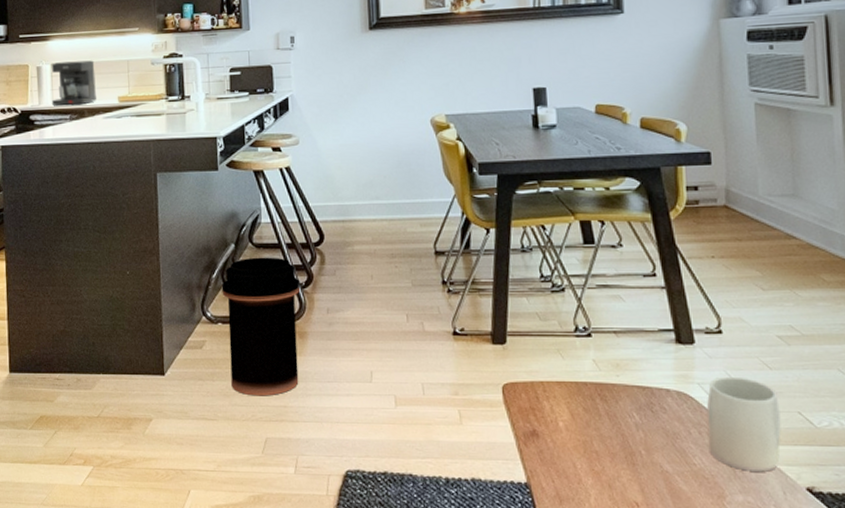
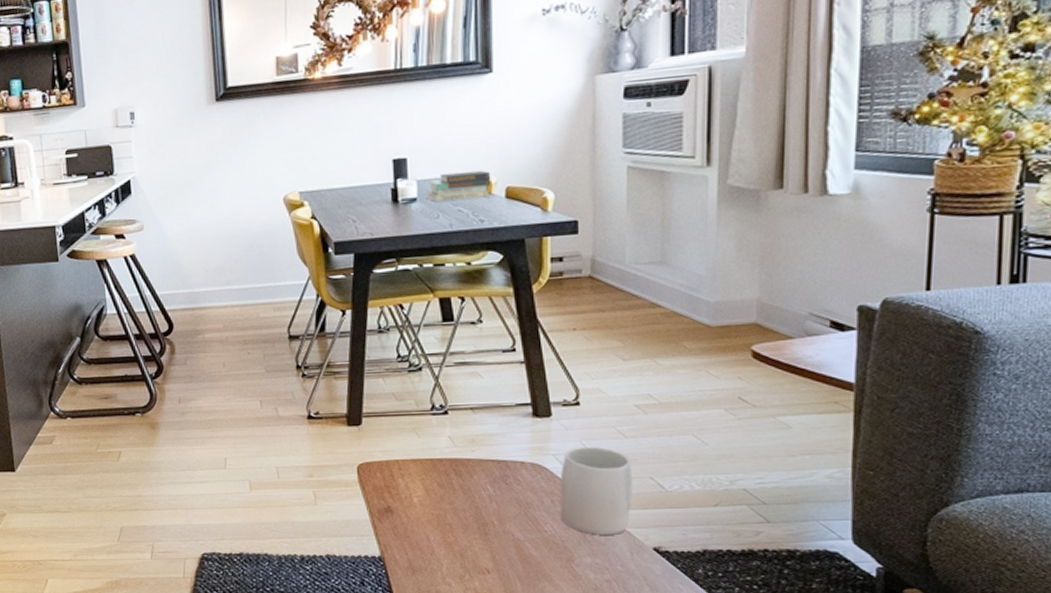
trash can: present [221,257,301,396] -> none [68,349,152,488]
books: none [565,101,626,129] -> present [426,170,491,202]

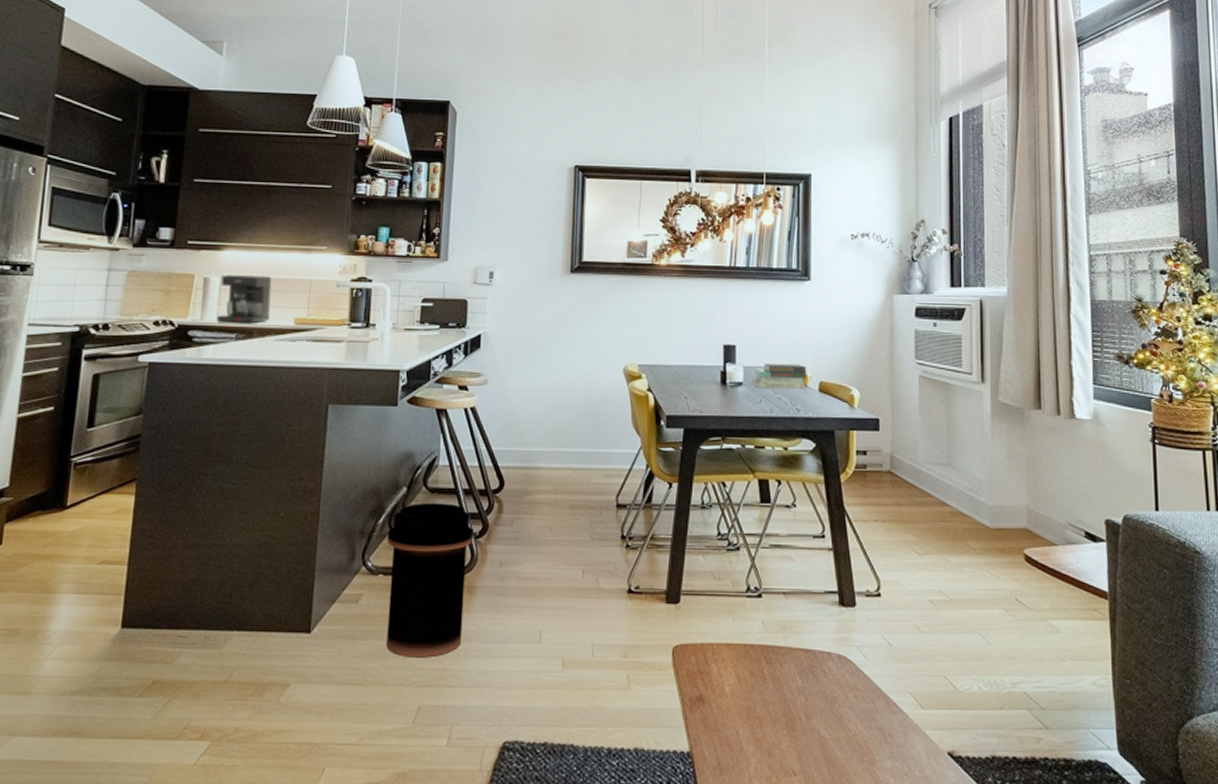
trash can: none [68,349,152,488] -> present [386,502,474,658]
mug: present [560,446,633,535] -> none [863,639,928,736]

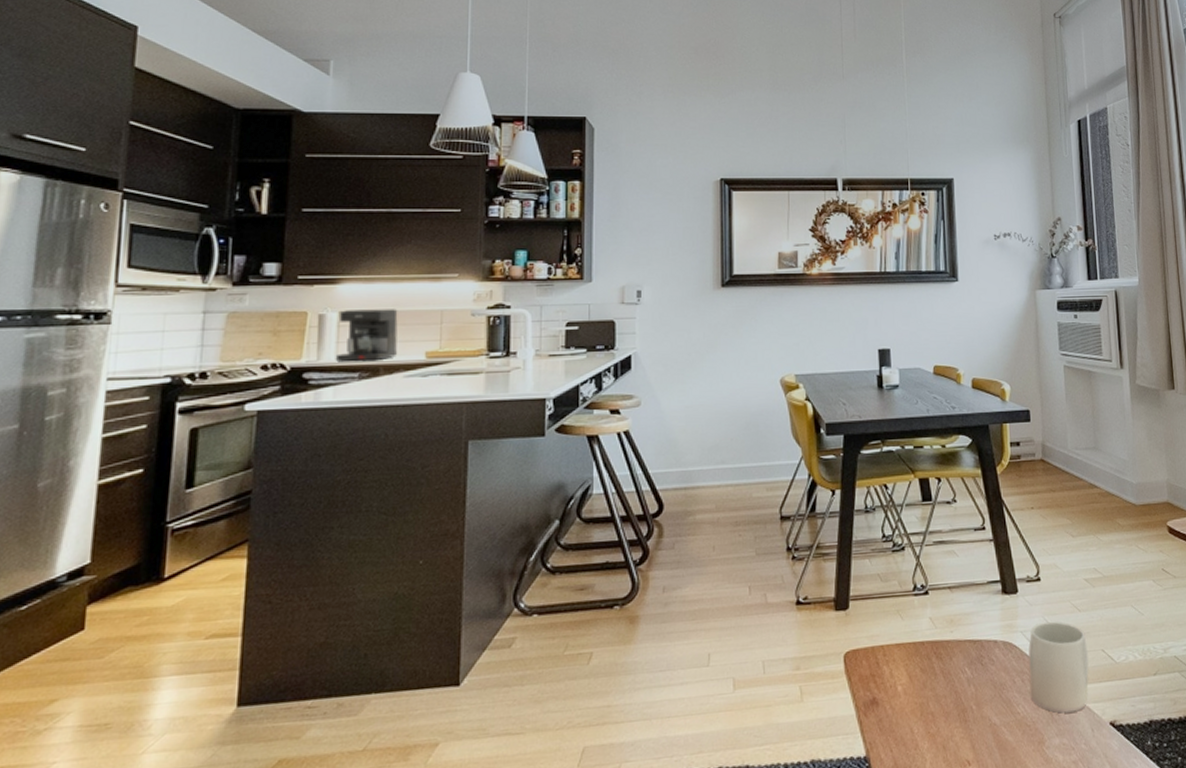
trash can: present [386,502,474,658] -> none [540,532,634,699]
books: present [751,363,807,389] -> none [907,363,960,389]
mug: none [863,639,928,736] -> present [1028,621,1089,713]

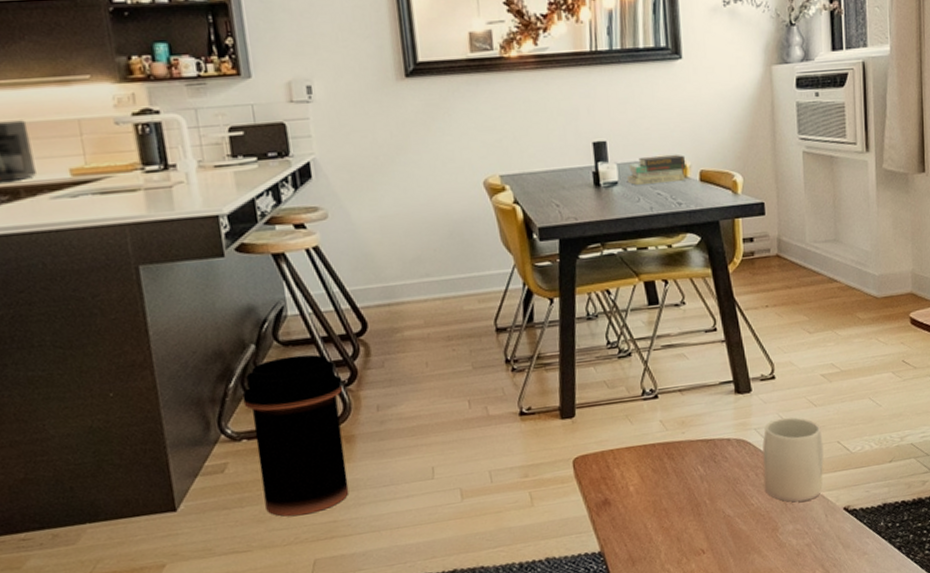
trash can: none [540,532,634,699] -> present [242,354,349,517]
books: none [907,363,960,389] -> present [626,154,686,185]

